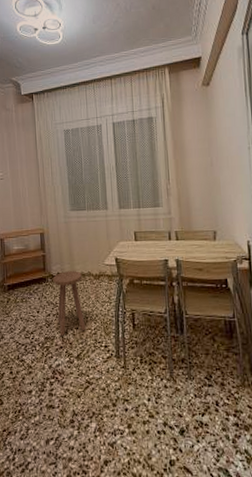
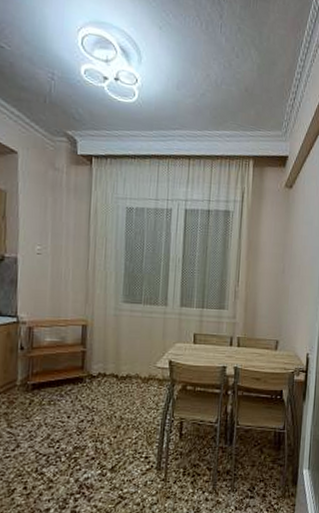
stool: present [53,271,85,336] -> none [92,372,127,445]

